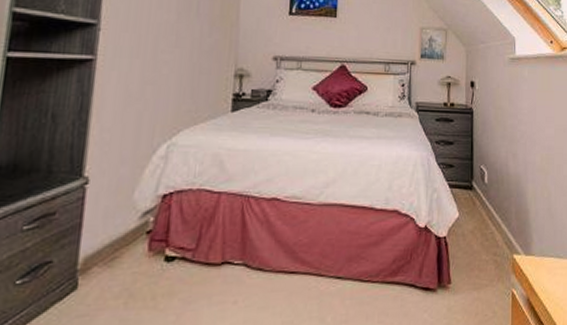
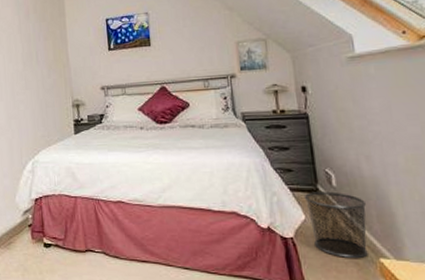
waste bin: none [460,188,508,257] -> present [304,191,368,259]

